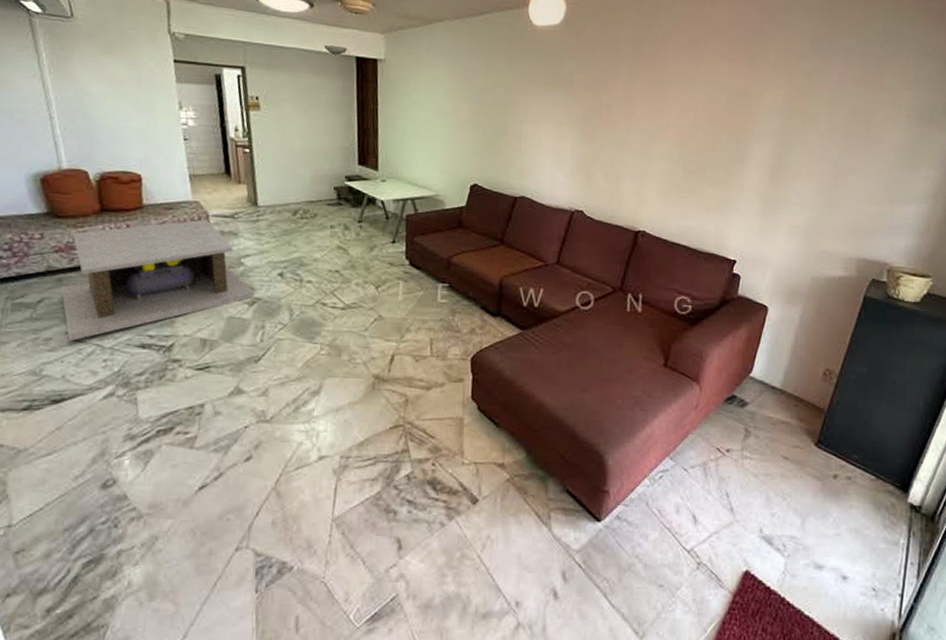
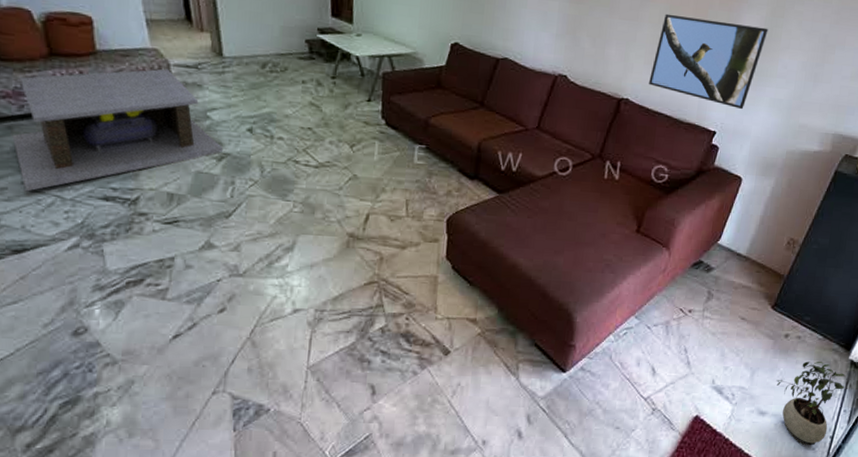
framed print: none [664,148,778,238] -> present [649,13,769,110]
potted plant: none [830,504,908,606] -> present [776,361,845,446]

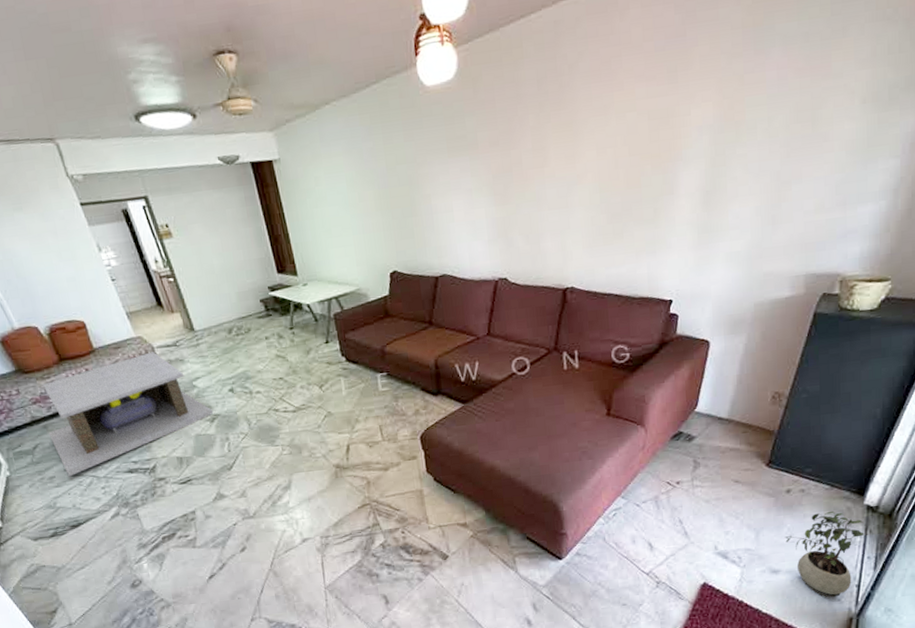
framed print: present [649,13,769,110] -> none [591,181,711,272]

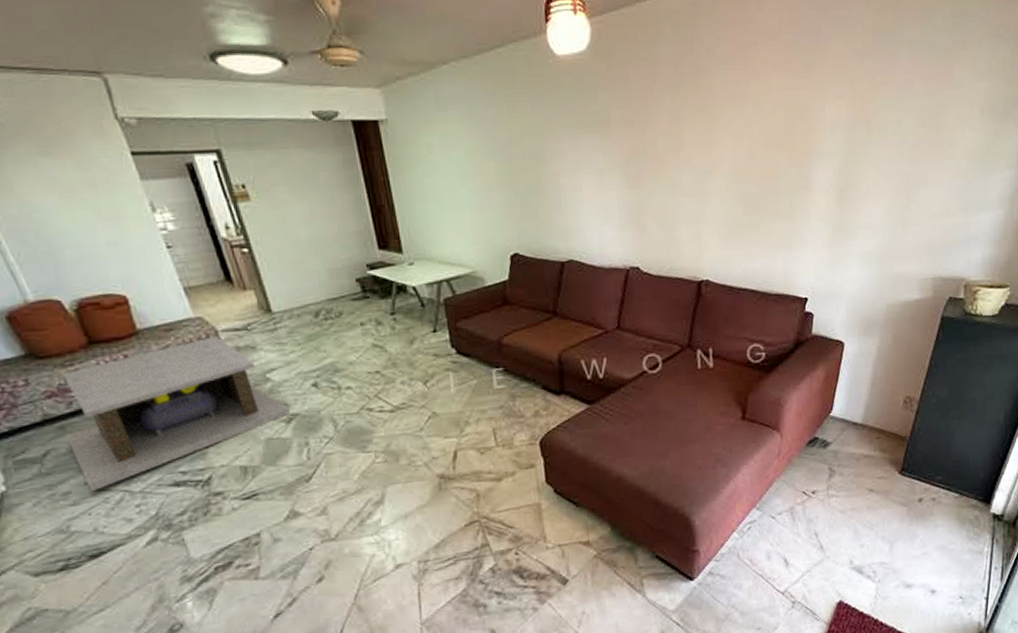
potted plant: present [784,510,864,598] -> none [917,520,991,612]

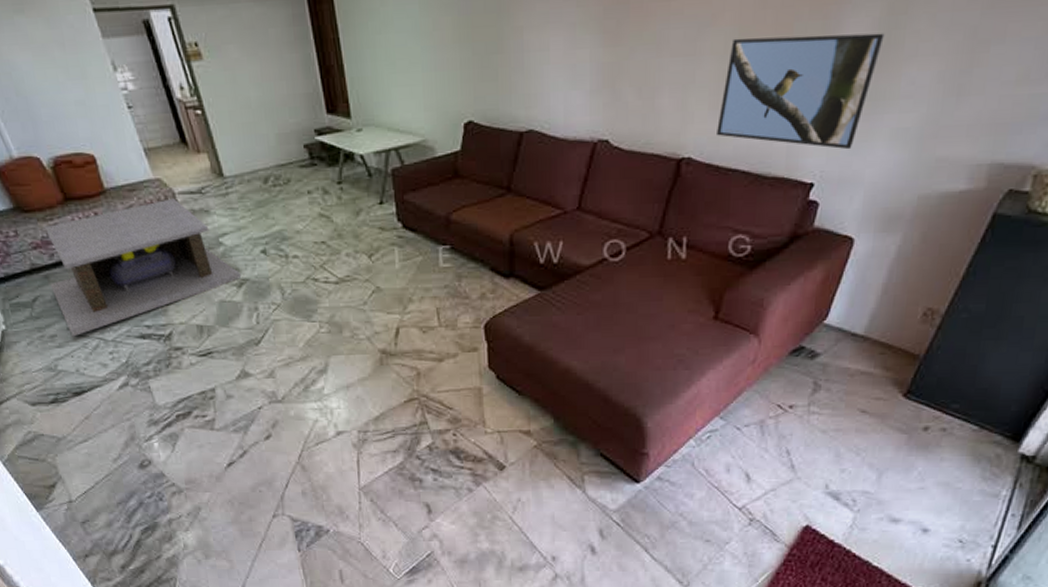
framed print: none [727,178,845,270] -> present [717,33,885,150]

